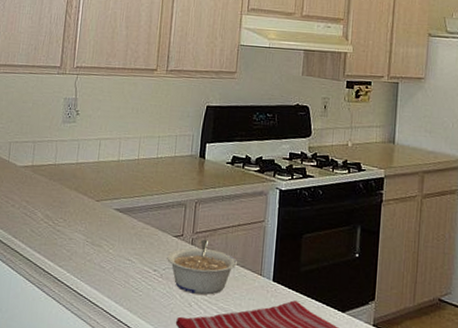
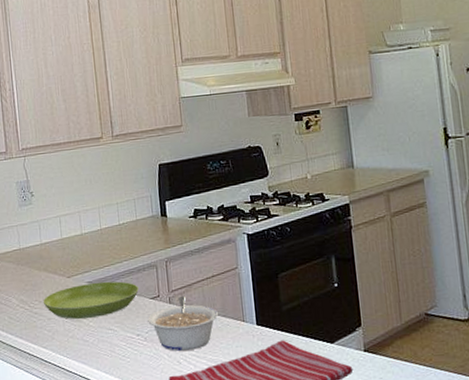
saucer: none [67,210,164,246] -> present [43,281,139,319]

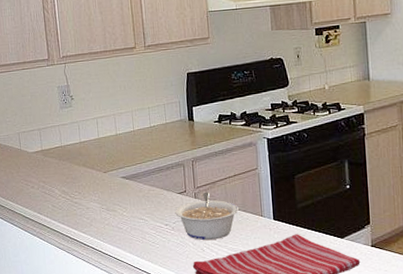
saucer: present [43,281,139,319] -> none [82,177,167,209]

